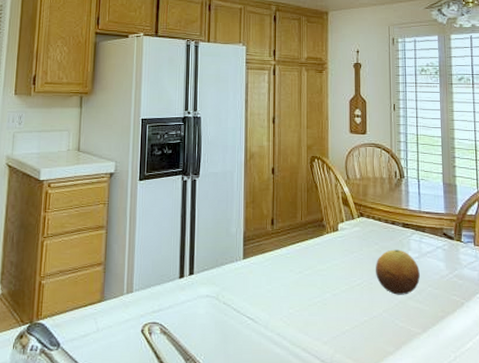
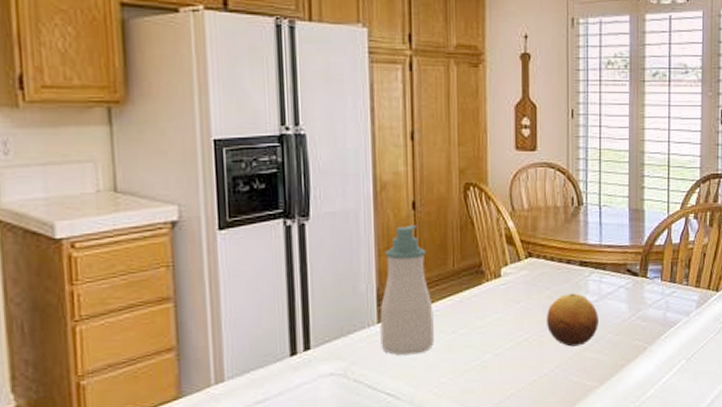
soap bottle: none [245,186,285,287] -> present [380,225,434,356]

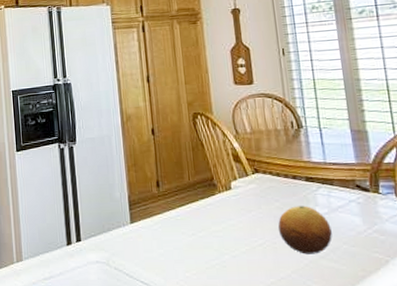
soap bottle: present [380,225,434,356] -> none [132,147,178,251]

